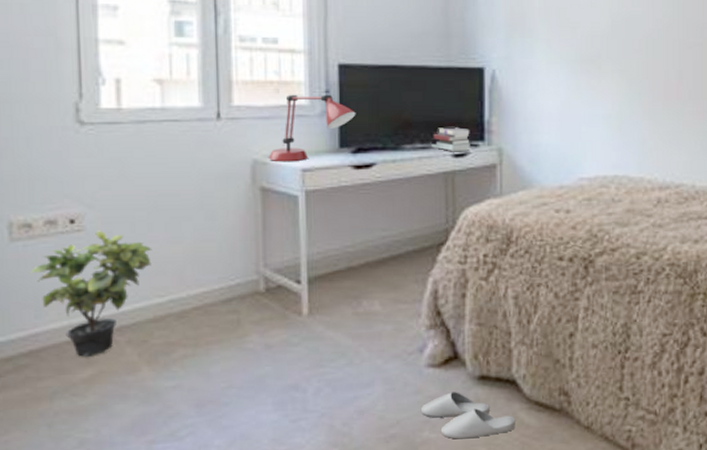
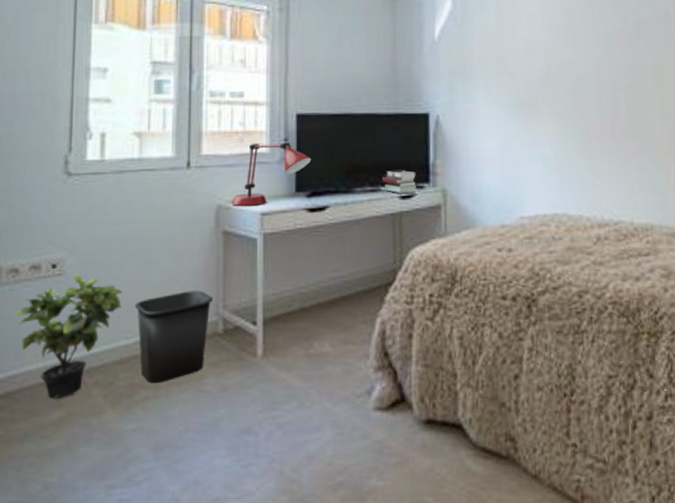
waste bin: none [166,248,253,341] -> present [134,290,214,383]
slippers: present [420,392,516,439] -> none [368,436,462,488]

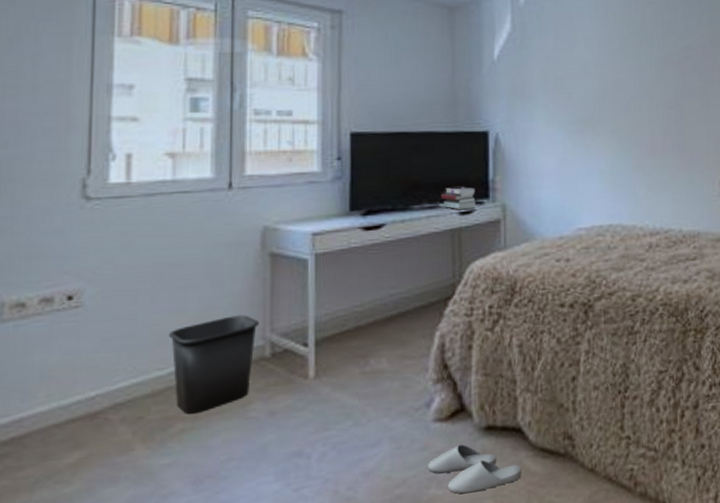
potted plant: present [14,274,123,399] -> none [20,305,154,440]
desk lamp: present [230,142,312,206] -> none [278,161,367,227]
slippers: none [368,436,462,488] -> present [427,444,522,494]

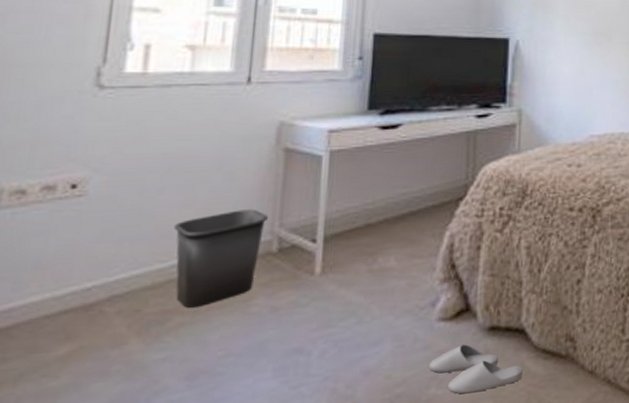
books: present [439,187,476,210] -> none [457,91,493,113]

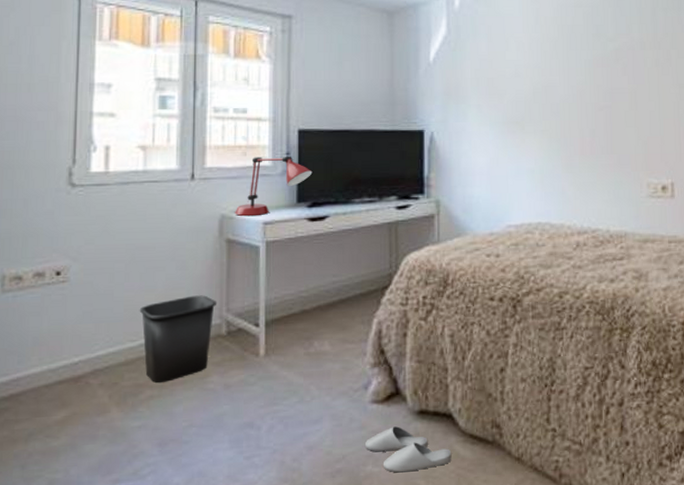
desk lamp: none [295,60,387,123] -> present [234,156,313,216]

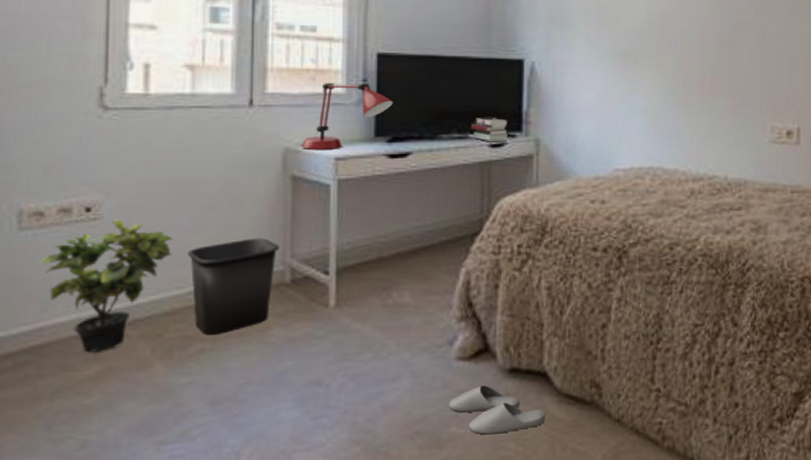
potted plant: none [17,281,128,400] -> present [39,219,173,353]
books: none [378,183,412,205] -> present [469,118,508,142]

